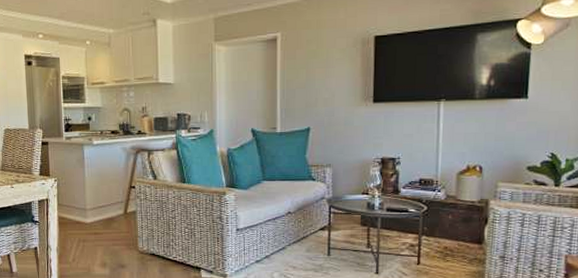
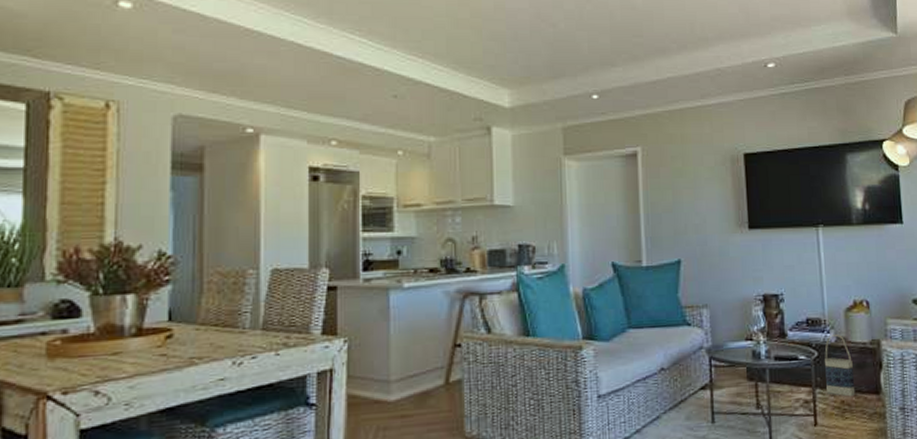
bag: none [432,192,459,244] -> present [825,333,856,397]

